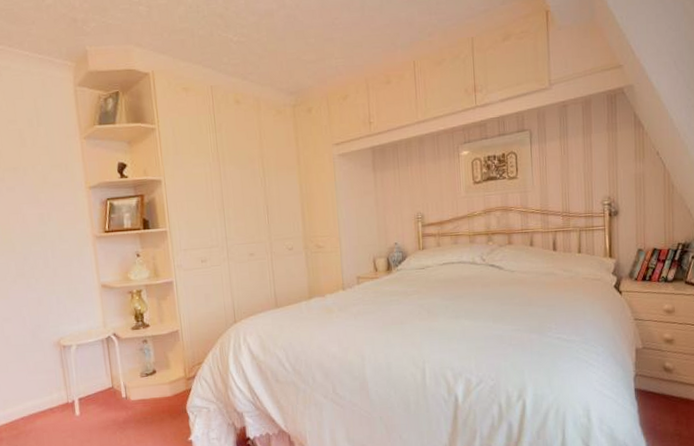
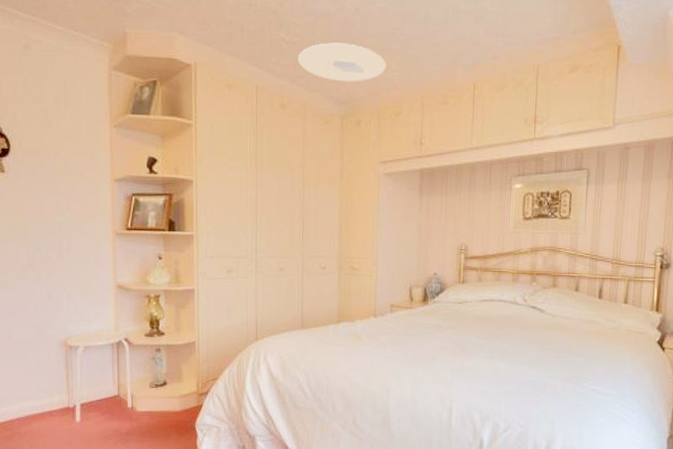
ceiling light: none [246,37,330,74] -> present [297,42,386,82]

